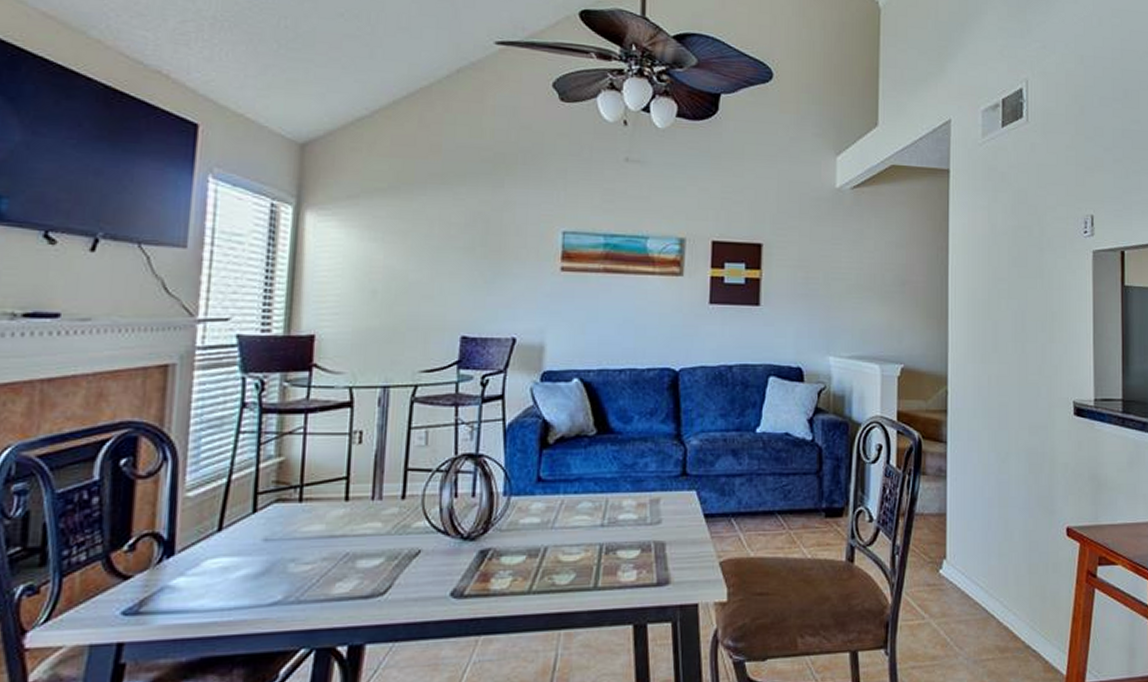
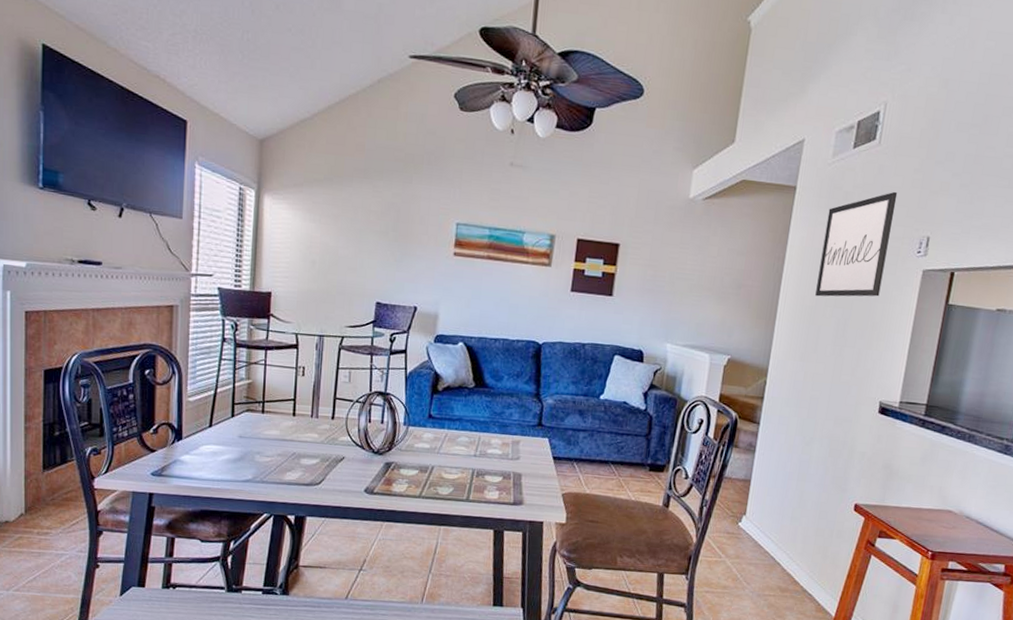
wall art: none [987,169,1054,288] -> present [815,191,898,297]

